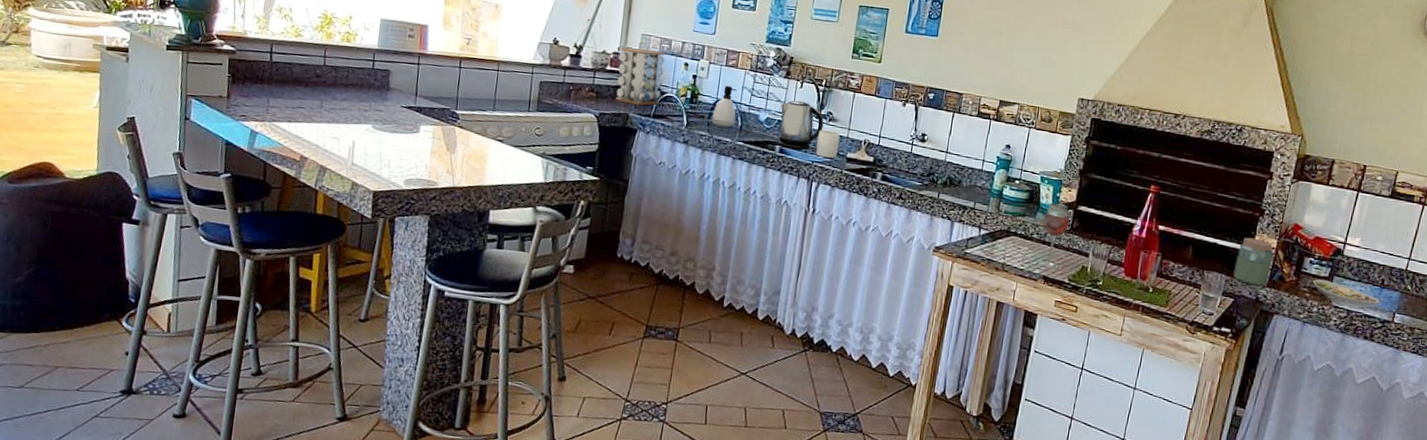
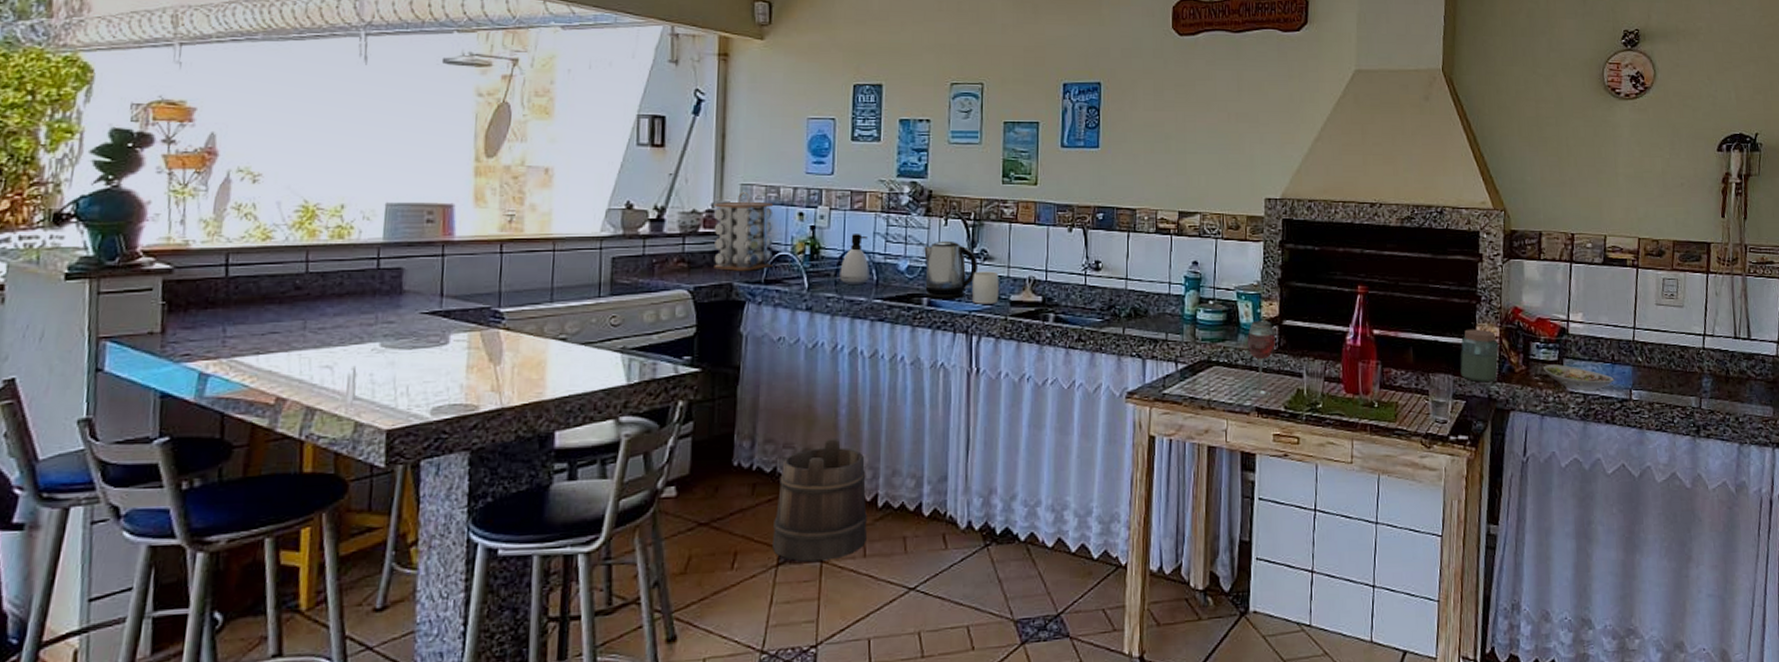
bucket: none [640,247,717,341] -> present [771,439,867,562]

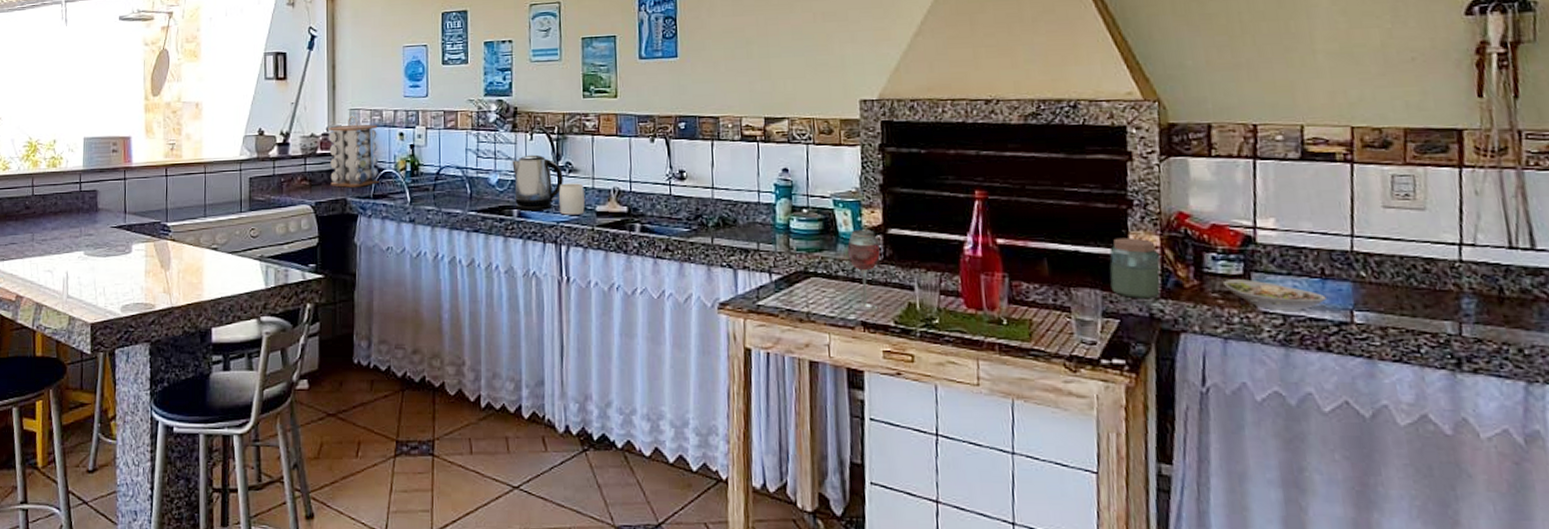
bucket: present [771,439,867,562] -> none [389,342,472,455]
soap dispenser: present [839,234,869,286] -> none [437,151,464,199]

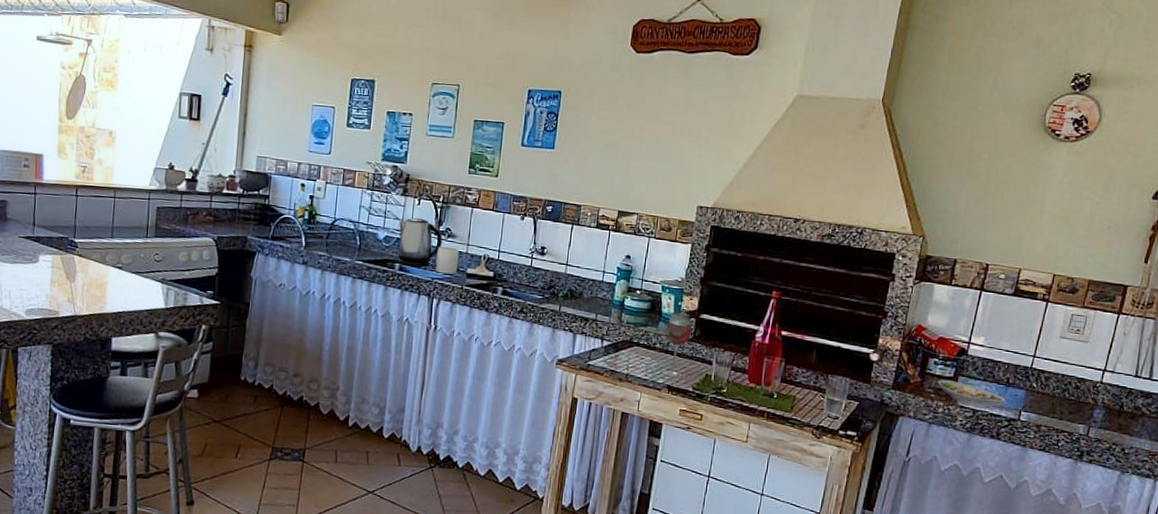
spice rack: present [328,115,380,189] -> none [233,162,282,229]
peanut butter: present [1109,237,1161,299] -> none [858,340,897,389]

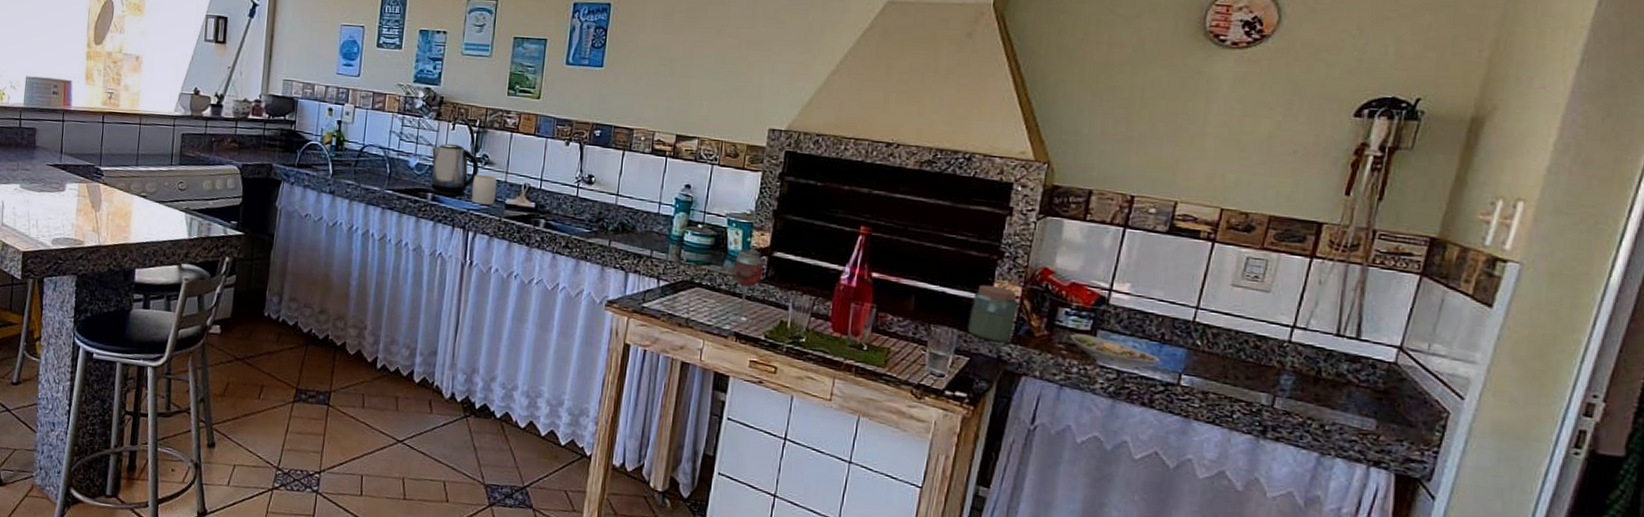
peanut butter: none [858,340,897,389] -> present [968,284,1018,343]

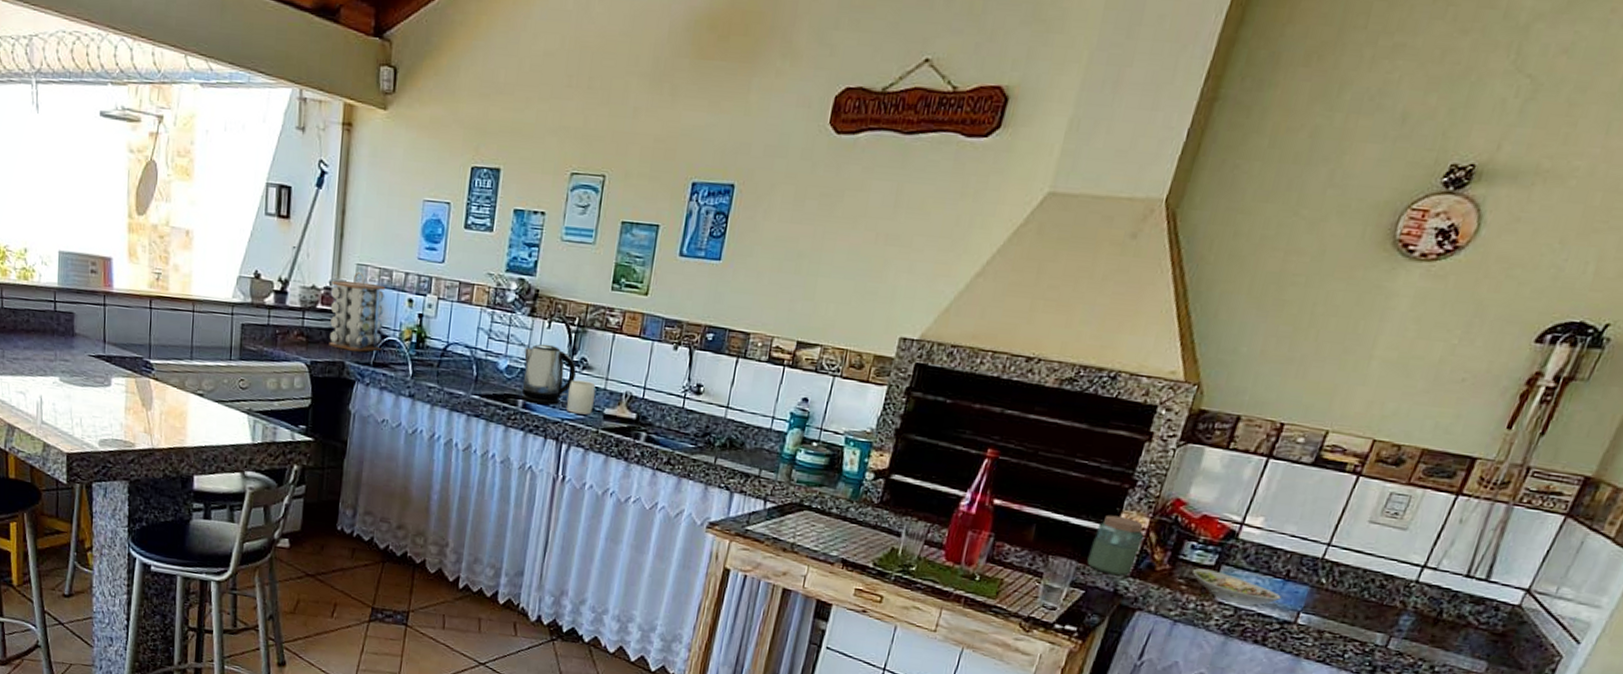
spice rack: none [258,86,309,156] -> present [329,271,386,353]
wineglass: present [727,249,764,325] -> none [835,470,880,551]

